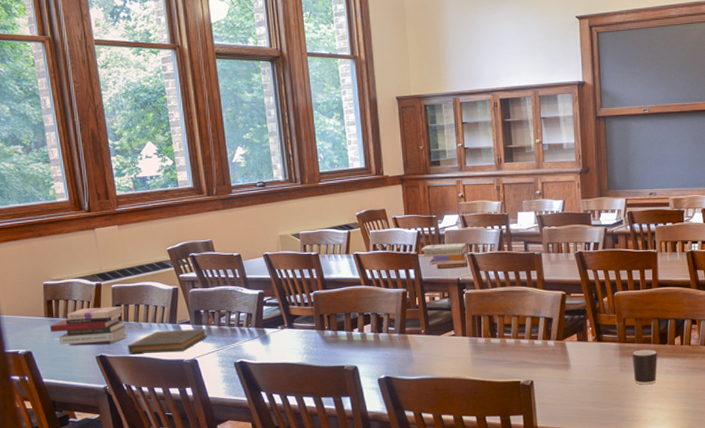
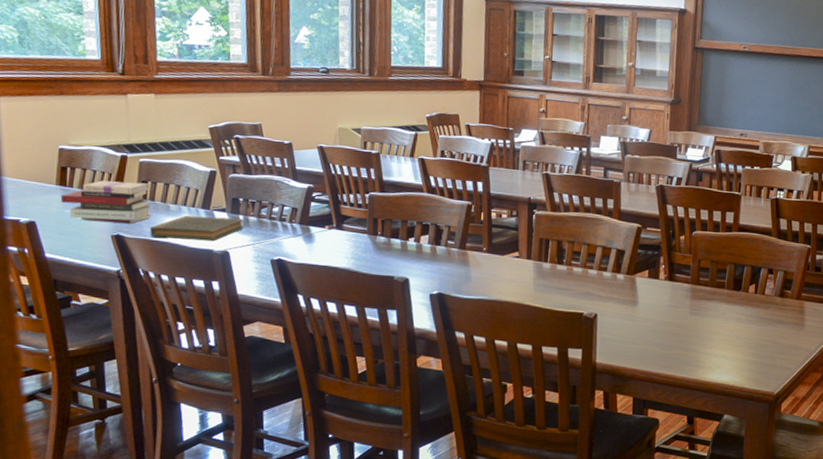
books: present [421,243,468,270] -> none [493,158,543,188]
mug: present [632,349,658,385] -> none [702,293,730,331]

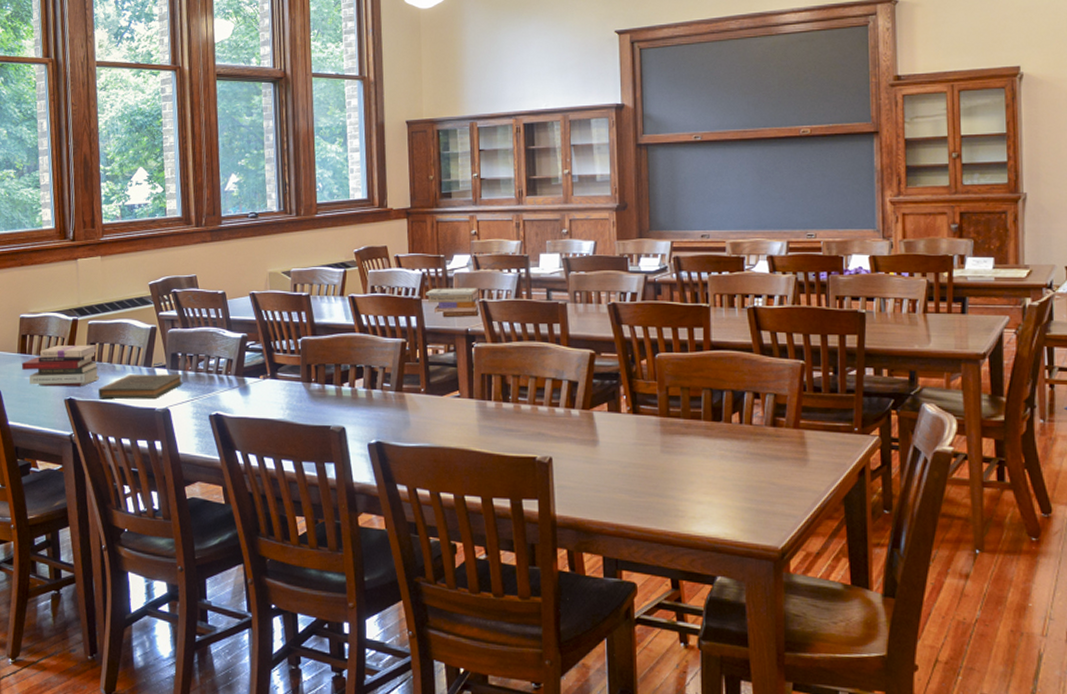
books: none [493,158,543,188] -> present [426,288,479,318]

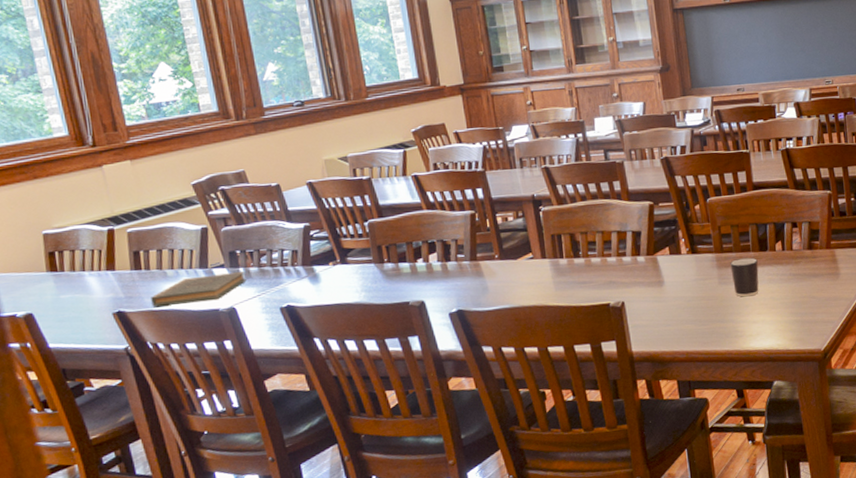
books: present [21,344,99,386] -> none [53,253,150,303]
books: present [426,288,479,318] -> none [489,155,543,187]
mug: none [676,426,709,472] -> present [730,257,759,297]

